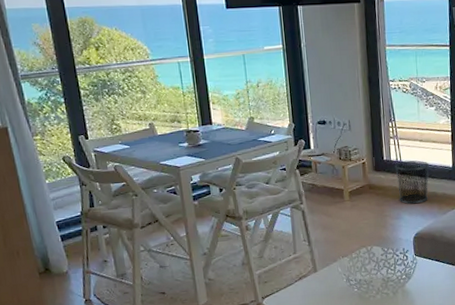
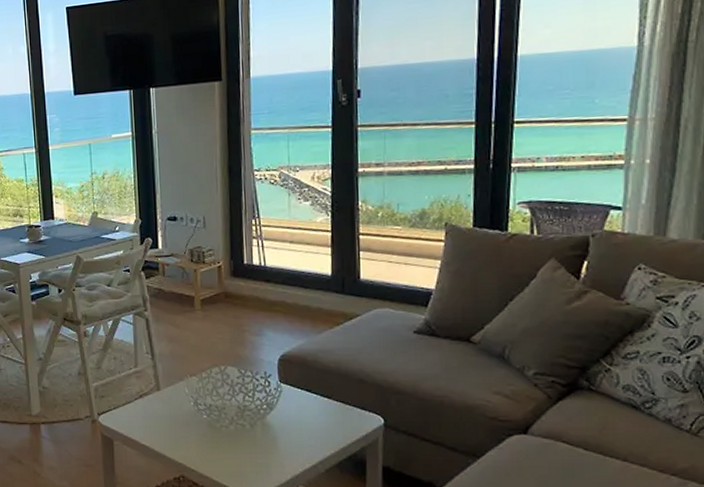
waste bin: present [395,160,430,204] -> none [258,266,302,319]

